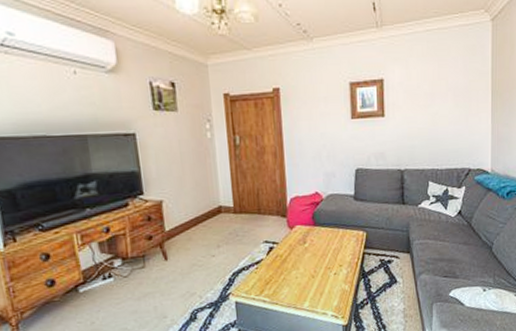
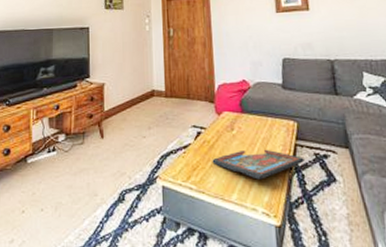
religious icon: none [284,259,371,288] -> present [212,149,305,180]

